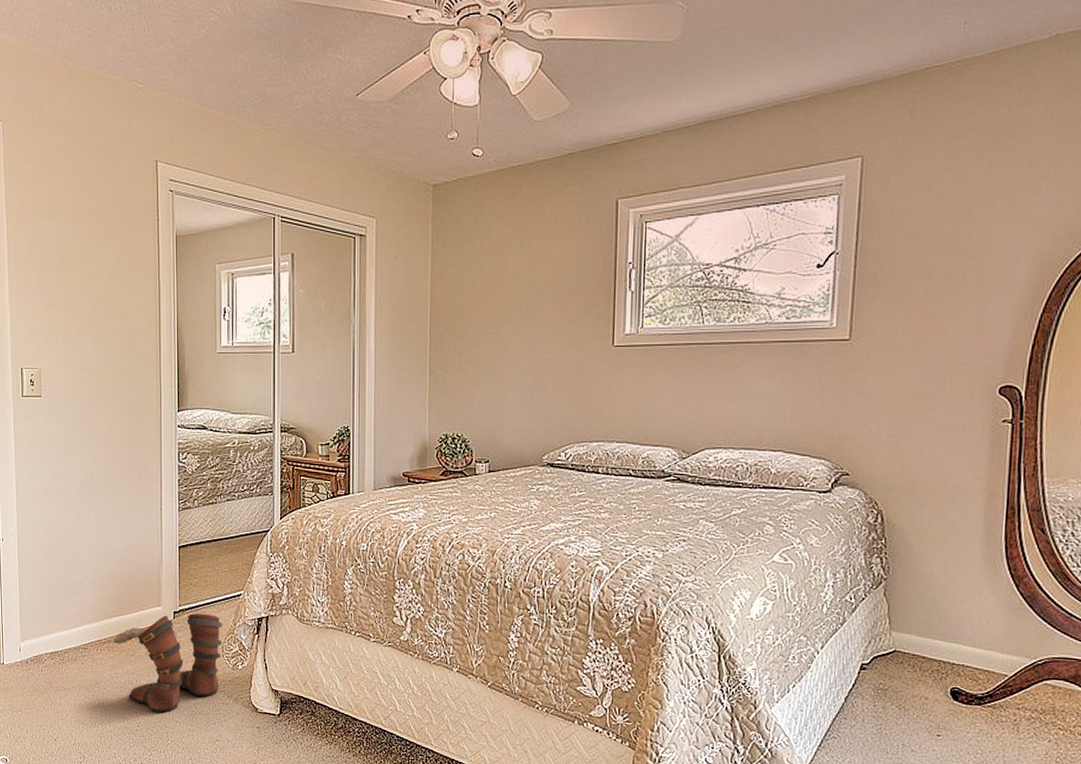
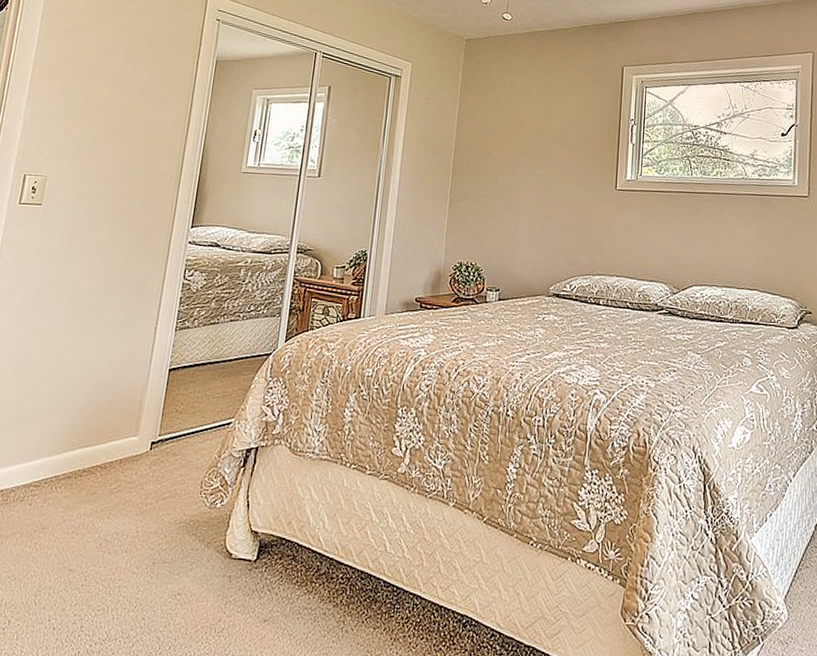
boots: present [112,613,222,713] -> none [71,443,206,562]

